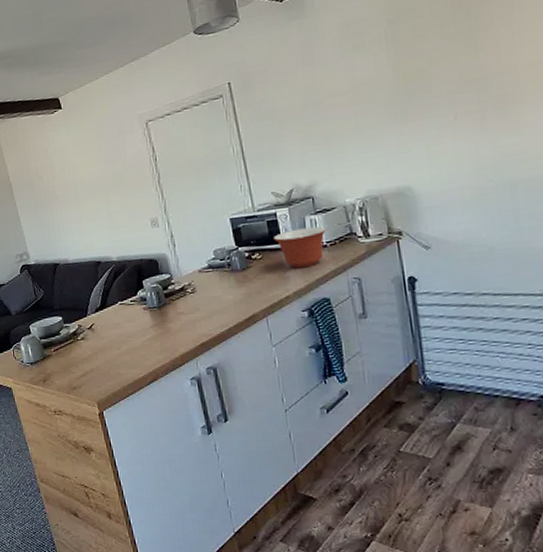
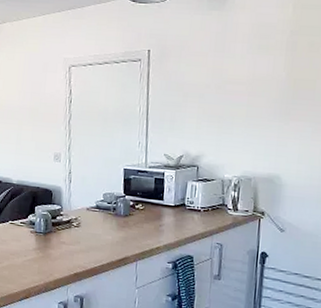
mixing bowl: present [273,226,327,268] -> none [157,190,204,226]

